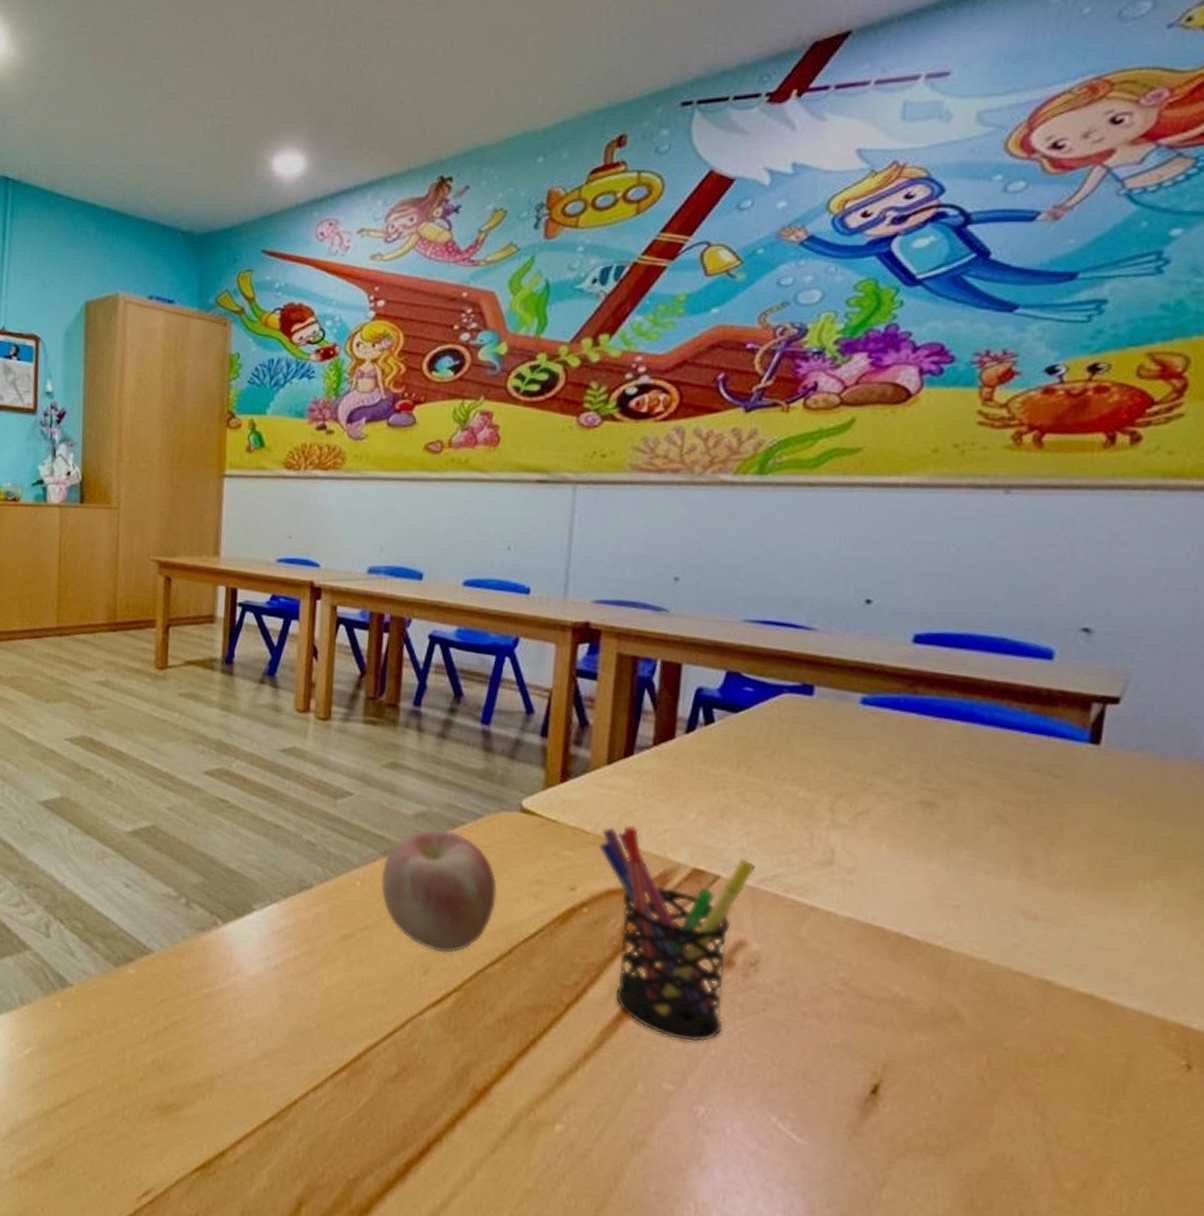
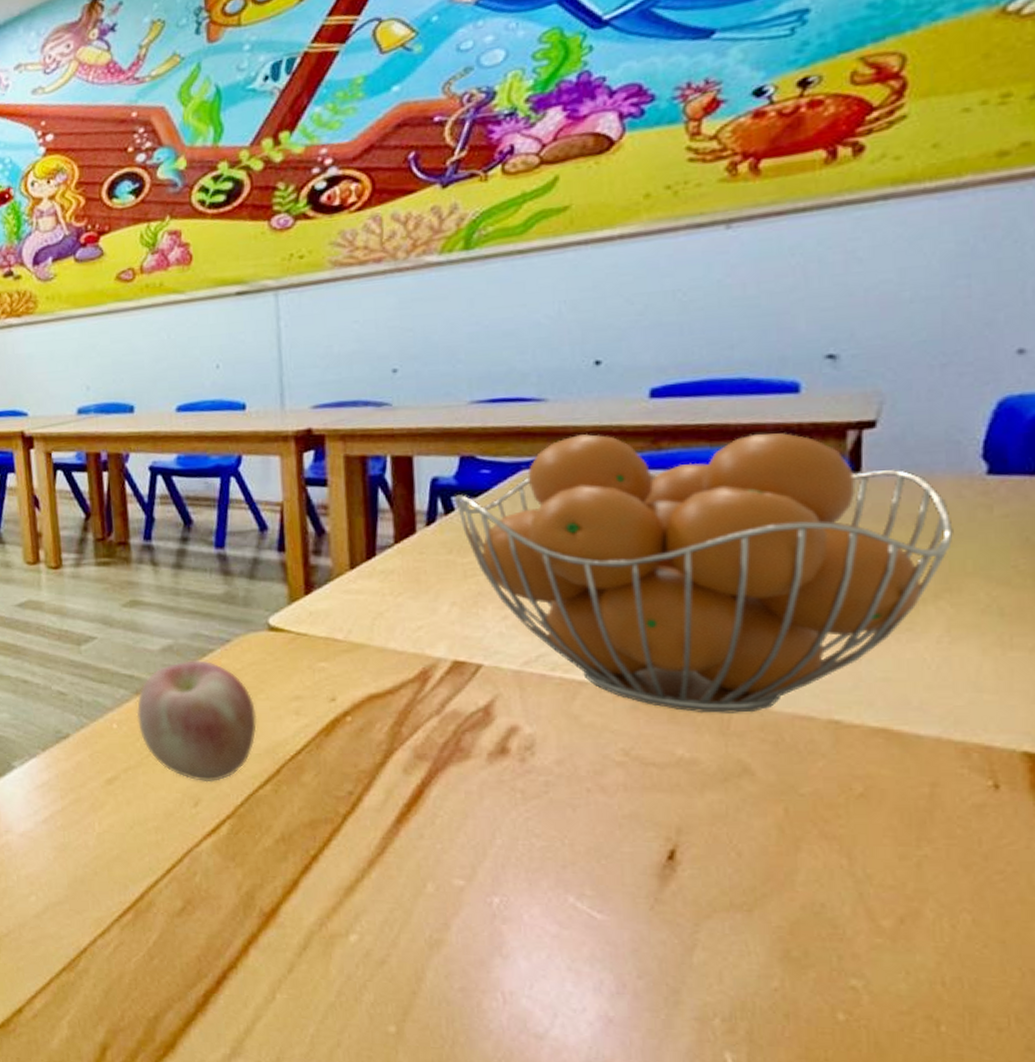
pen holder: present [598,825,756,1042] -> none [353,627,518,834]
fruit basket: none [715,667,1179,962] -> present [454,433,954,713]

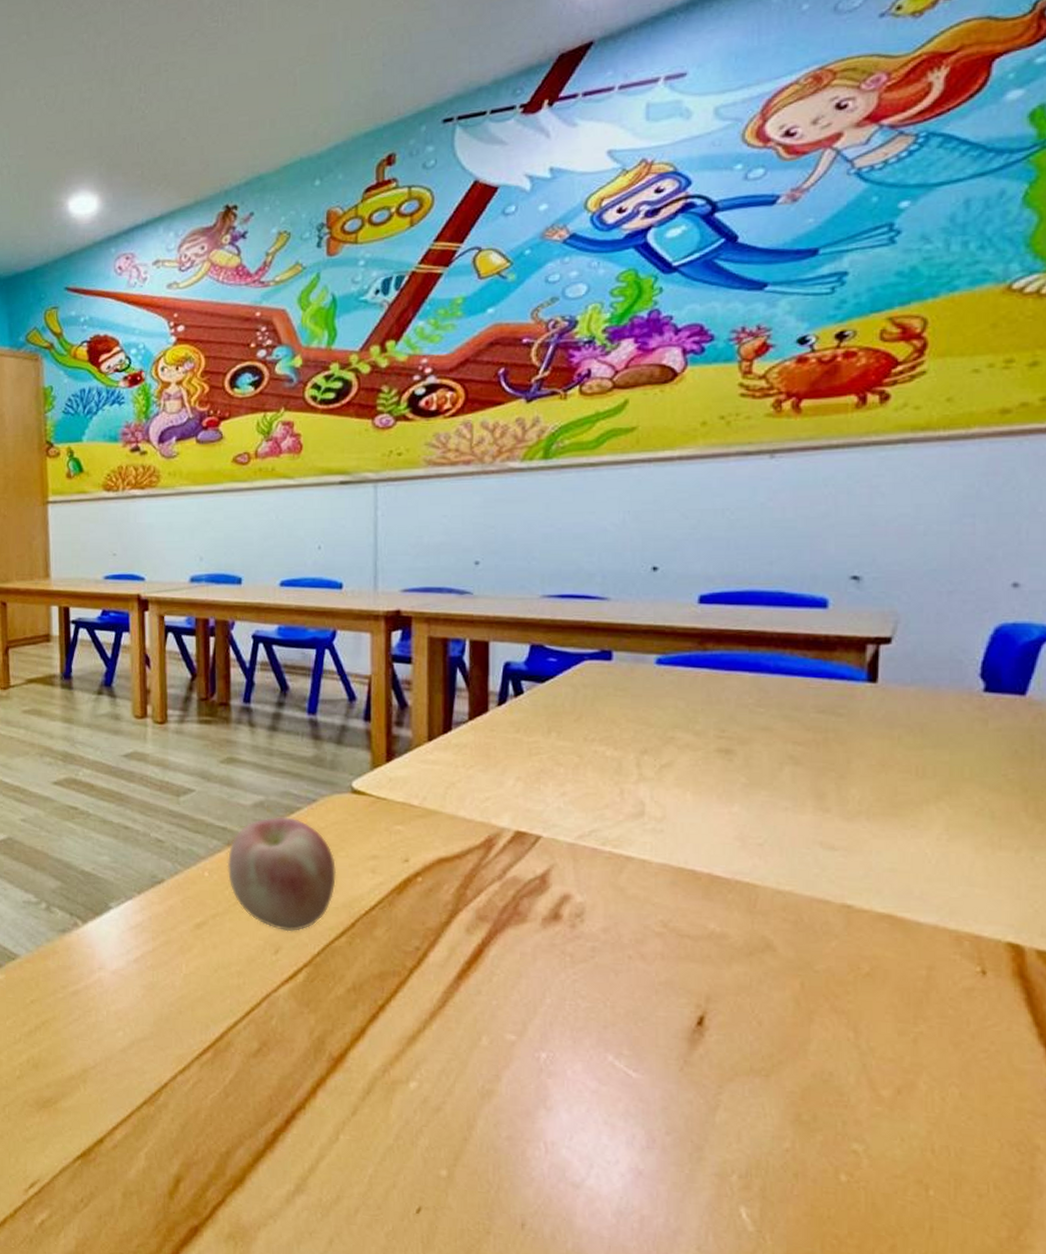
fruit basket: present [454,433,954,713] -> none [523,631,954,894]

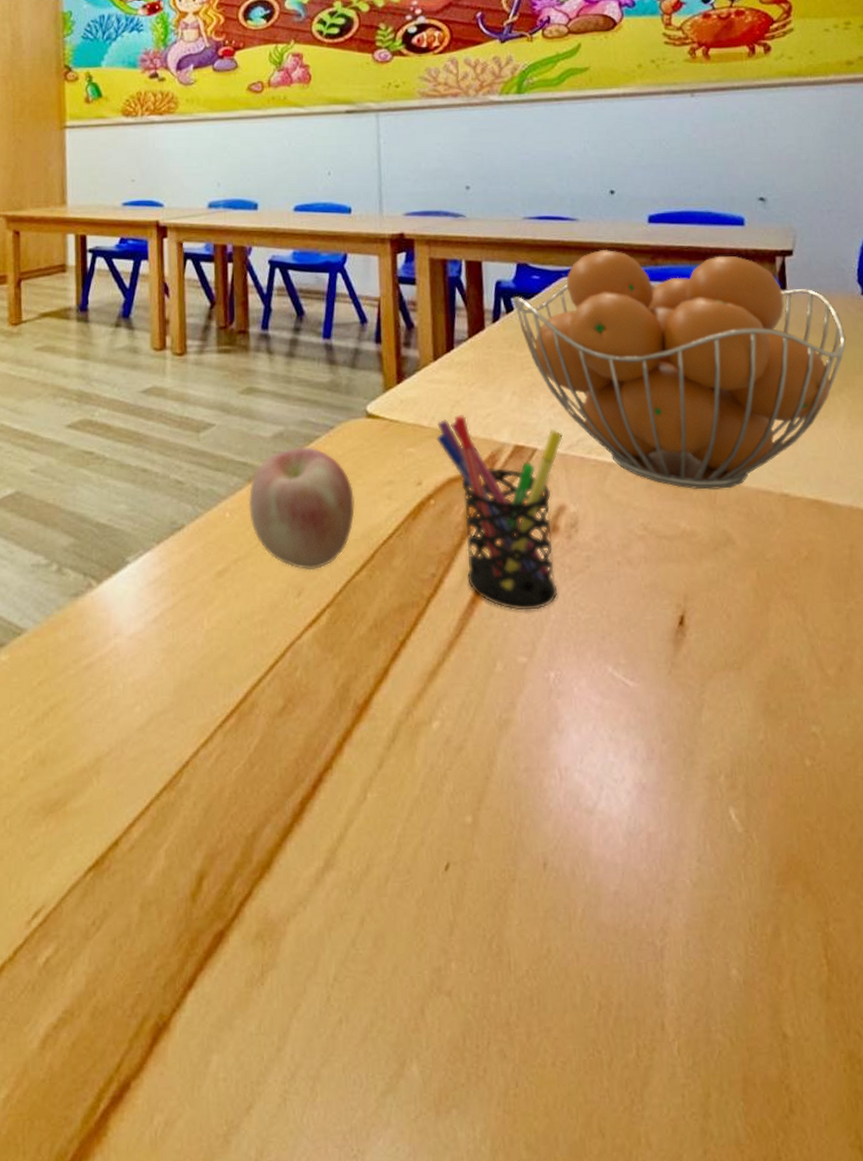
pen holder: none [427,796,573,993] -> present [436,414,563,611]
fruit basket: none [523,631,954,894] -> present [513,249,846,490]

